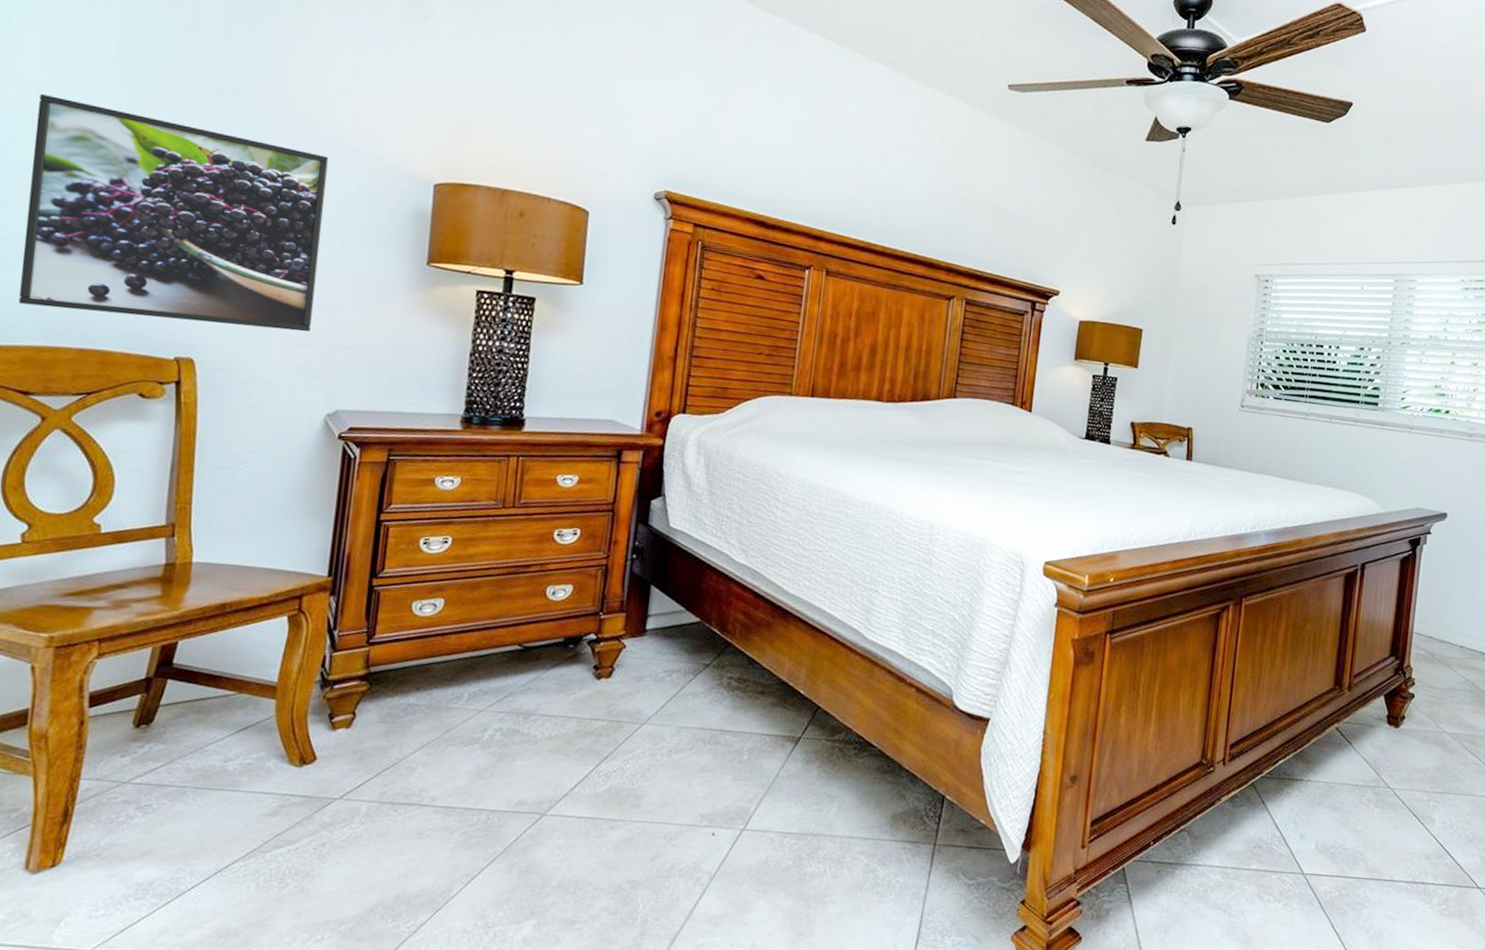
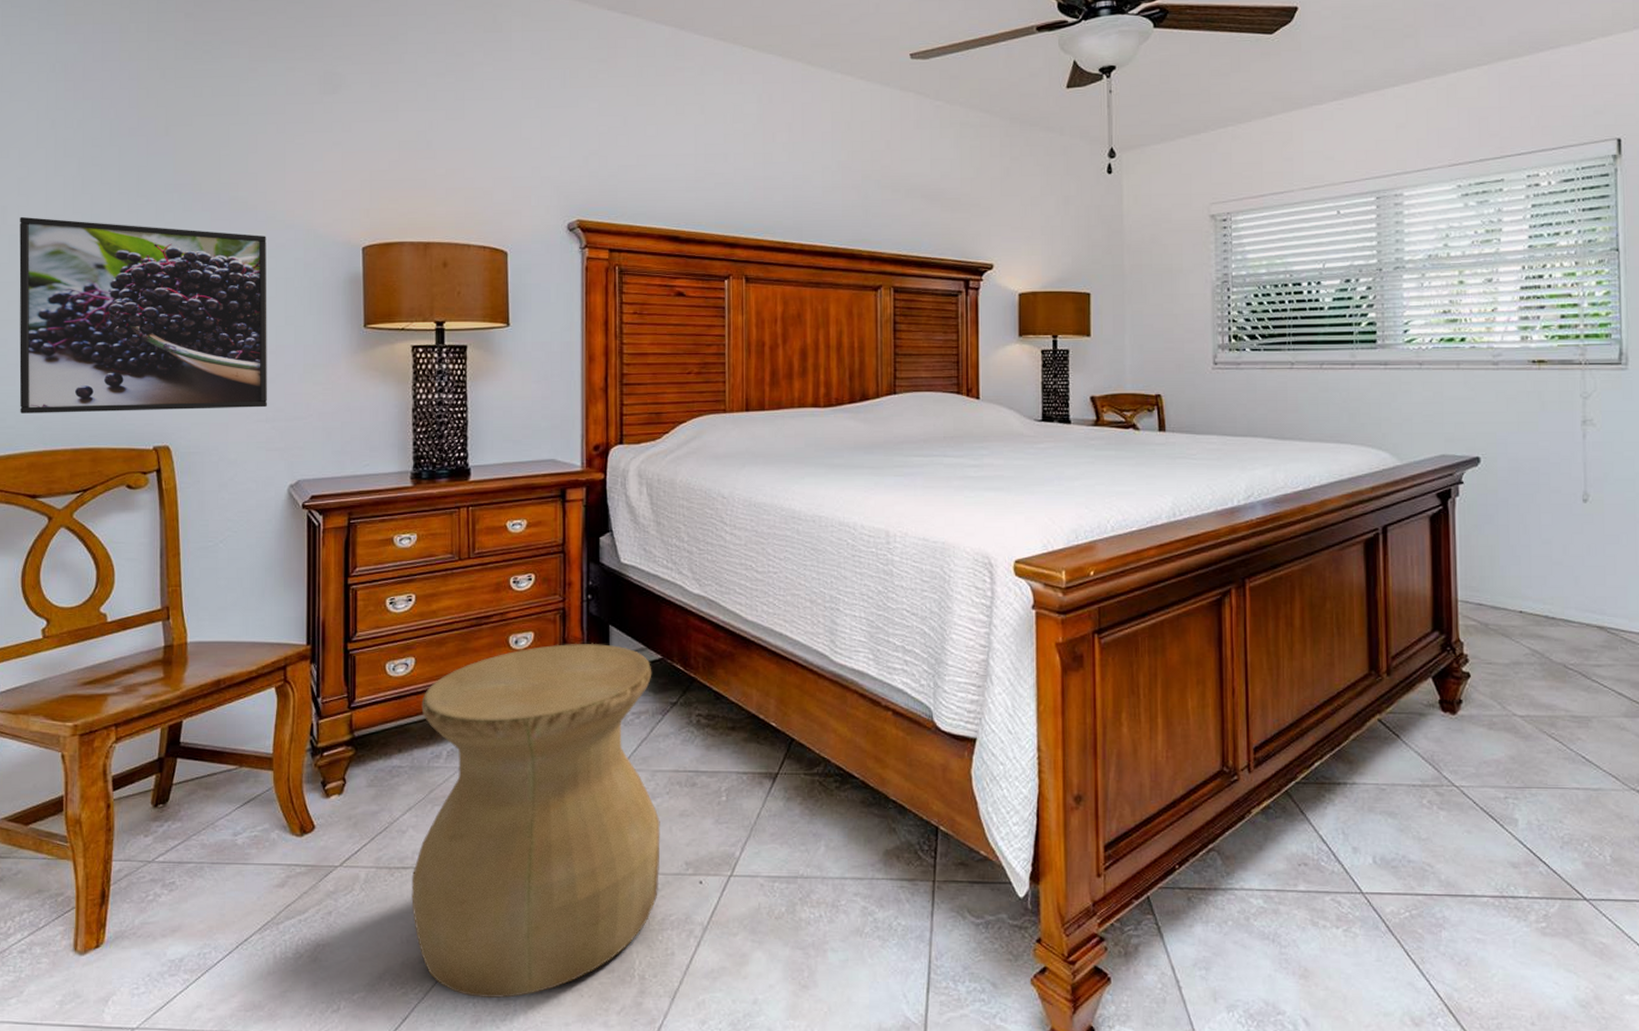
side table: none [413,599,689,935] -> present [411,643,660,999]

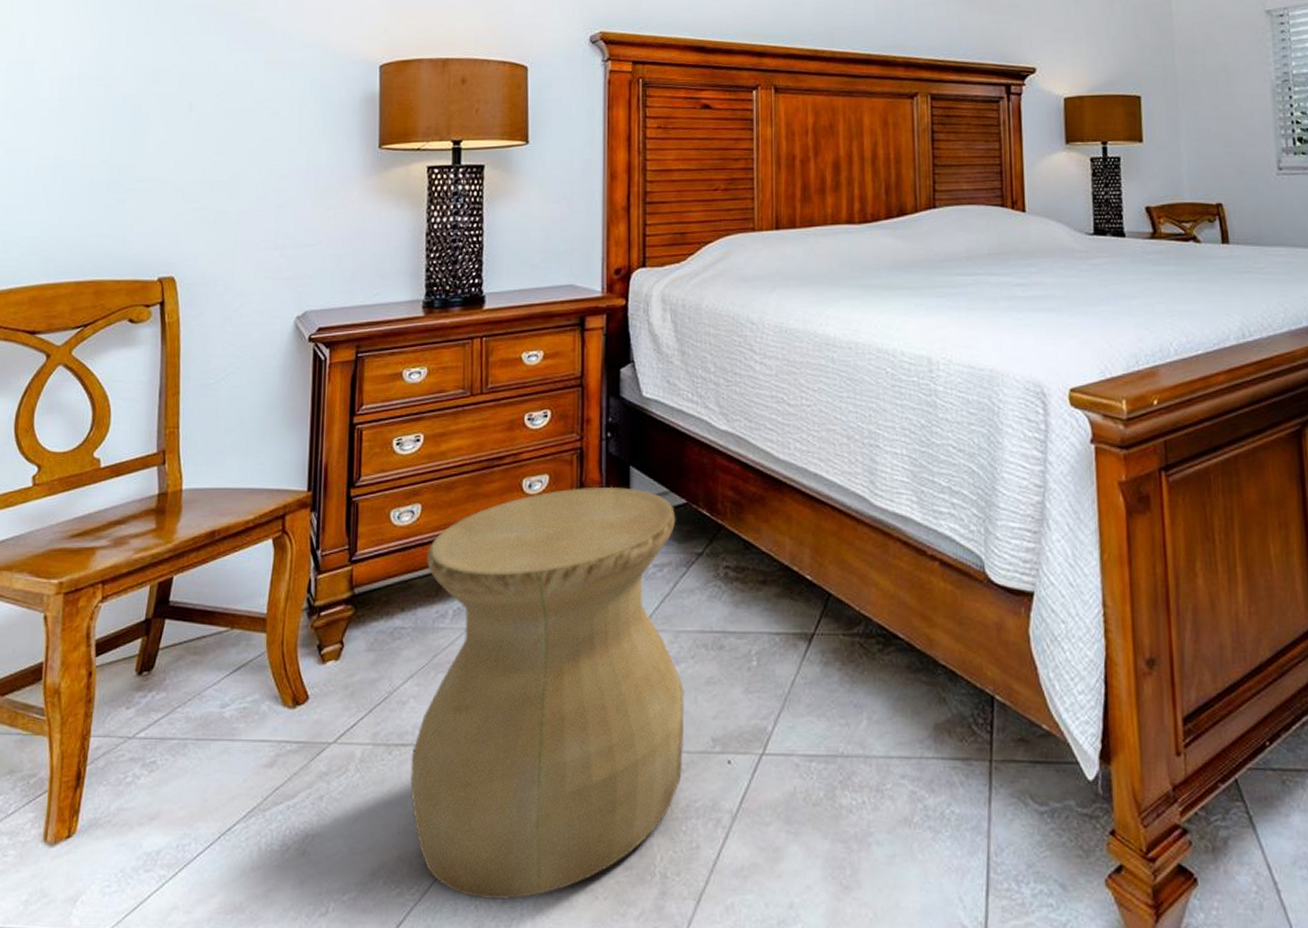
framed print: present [19,216,267,414] -> none [25,42,283,245]

